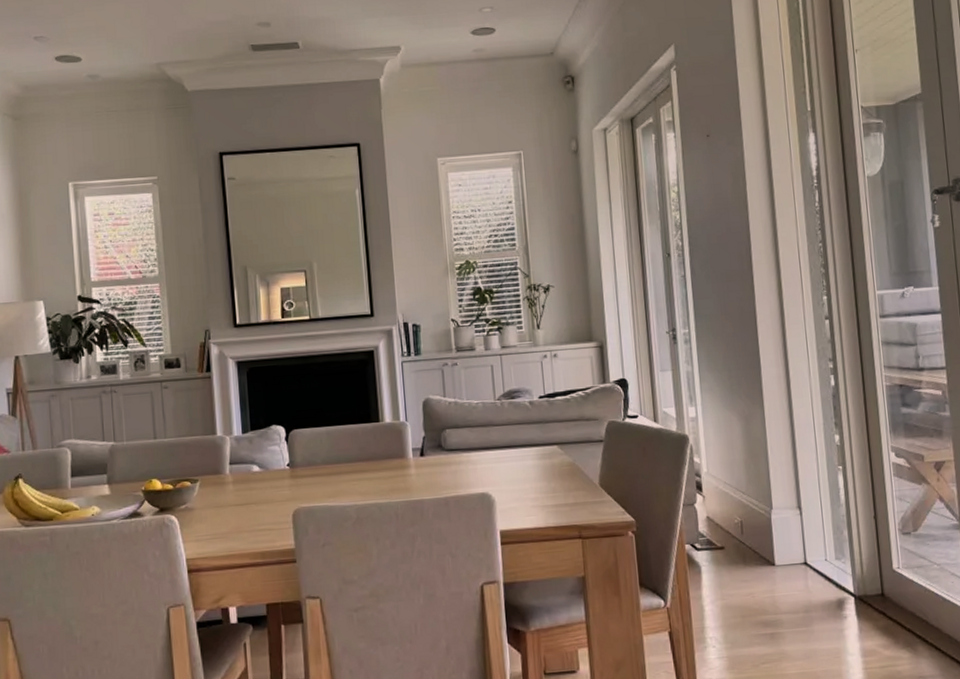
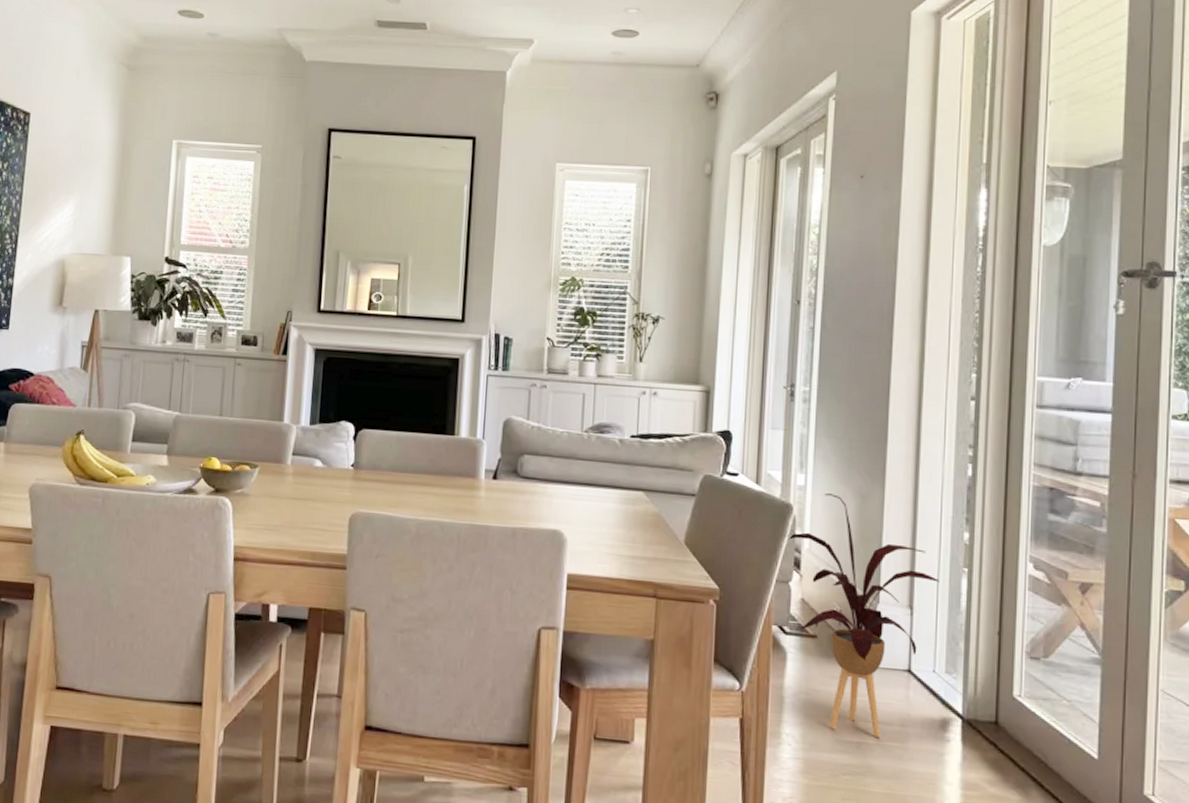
house plant: none [687,420,821,626] -> present [787,493,940,737]

